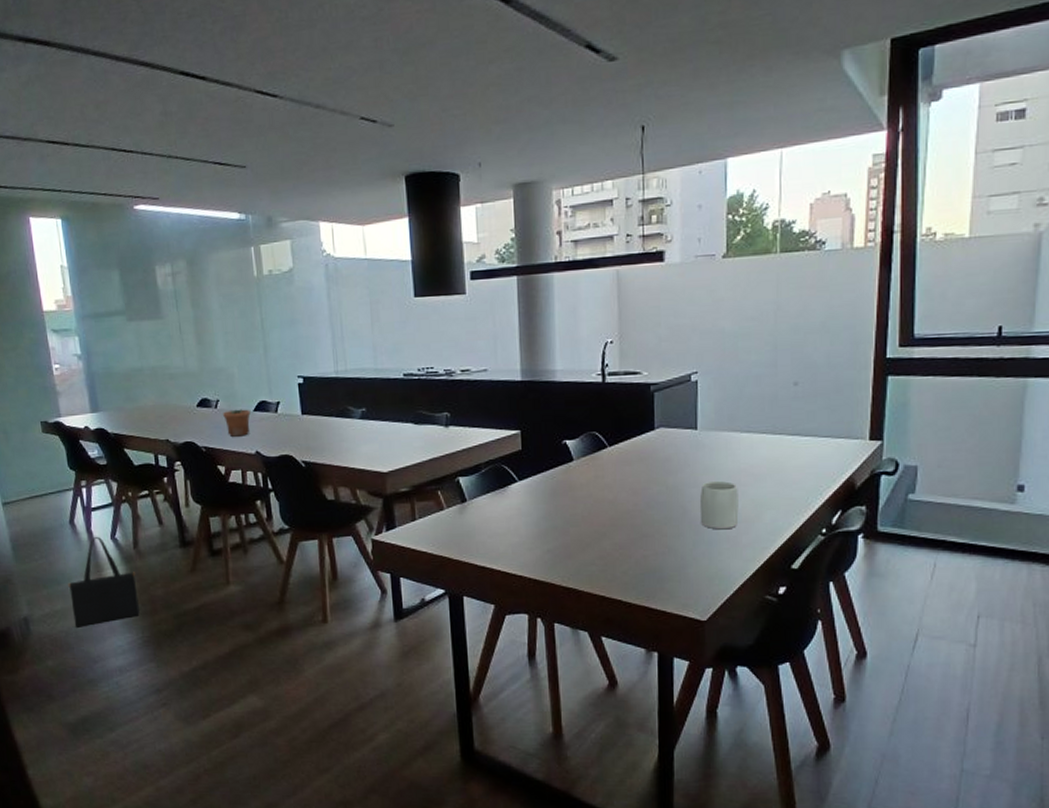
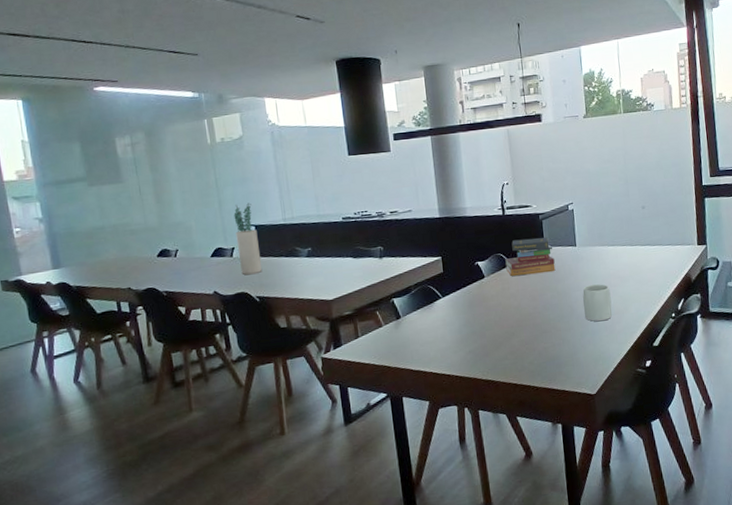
tote bag: present [68,536,140,627] -> none [29,381,104,470]
planter: present [223,409,251,437] -> none [182,255,208,281]
vase: none [280,349,310,436] -> present [233,203,263,276]
books: none [601,414,667,461] -> present [505,237,556,276]

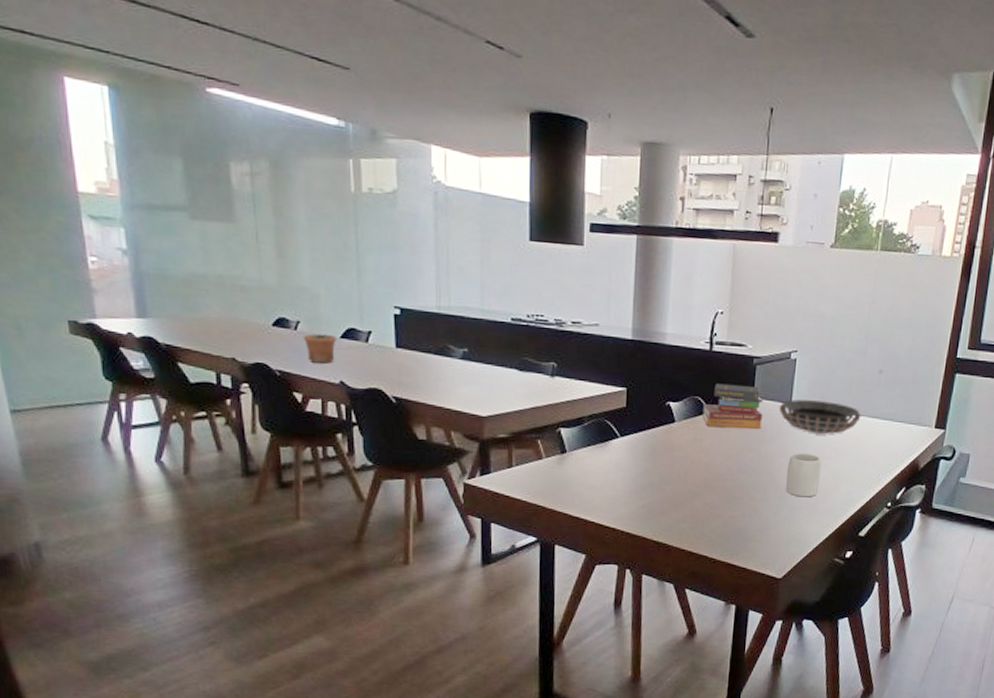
planter: none [182,255,208,281] -> present [304,333,336,364]
vase: present [233,203,263,276] -> none [375,277,404,369]
decorative bowl: none [566,239,635,268] -> present [778,399,861,435]

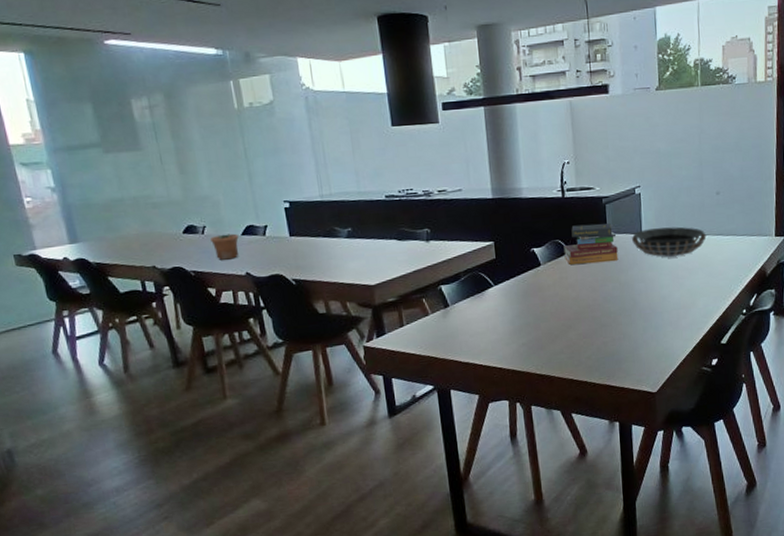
mug: present [786,453,822,498] -> none [646,276,678,316]

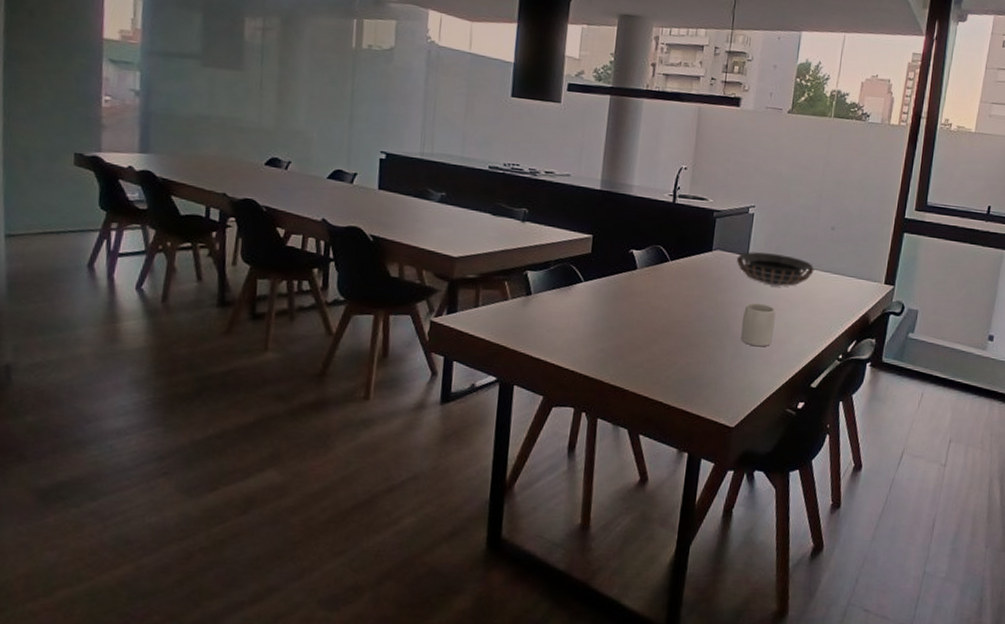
planter: present [210,233,239,260] -> none [293,173,324,202]
books: present [564,223,619,264] -> none [663,234,721,279]
mug: none [646,276,678,316] -> present [741,303,776,347]

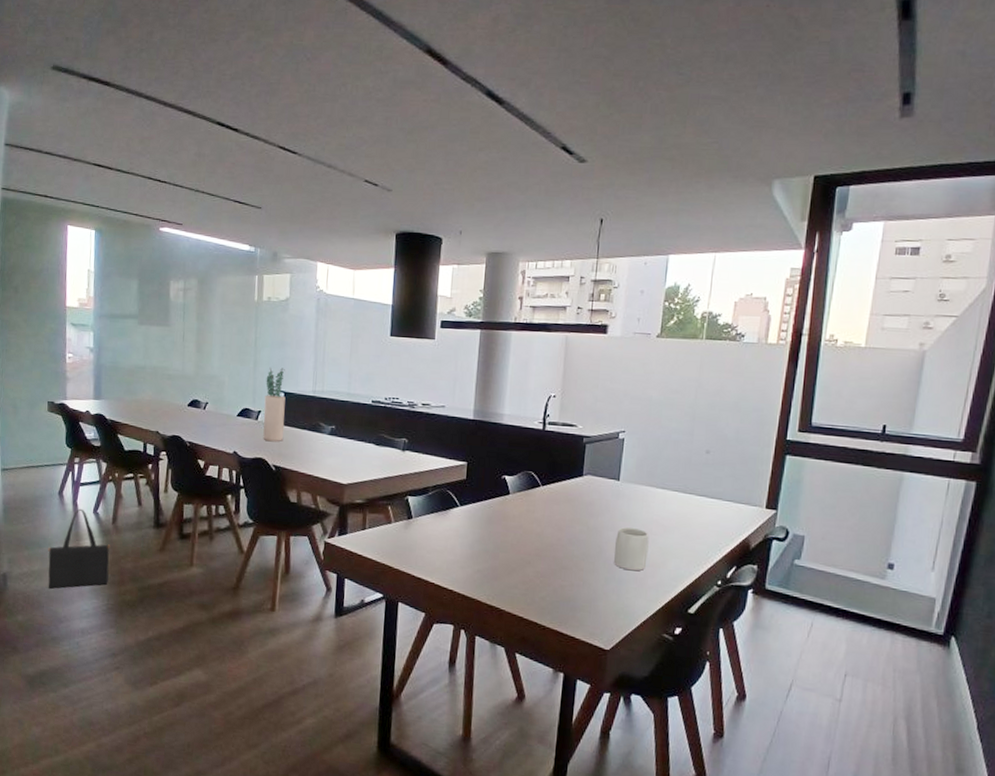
tote bag: none [70,284,159,382] -> present [48,508,111,589]
vase: none [359,124,388,209] -> present [263,367,286,442]
decorative bowl: present [736,251,815,287] -> none [607,476,689,511]

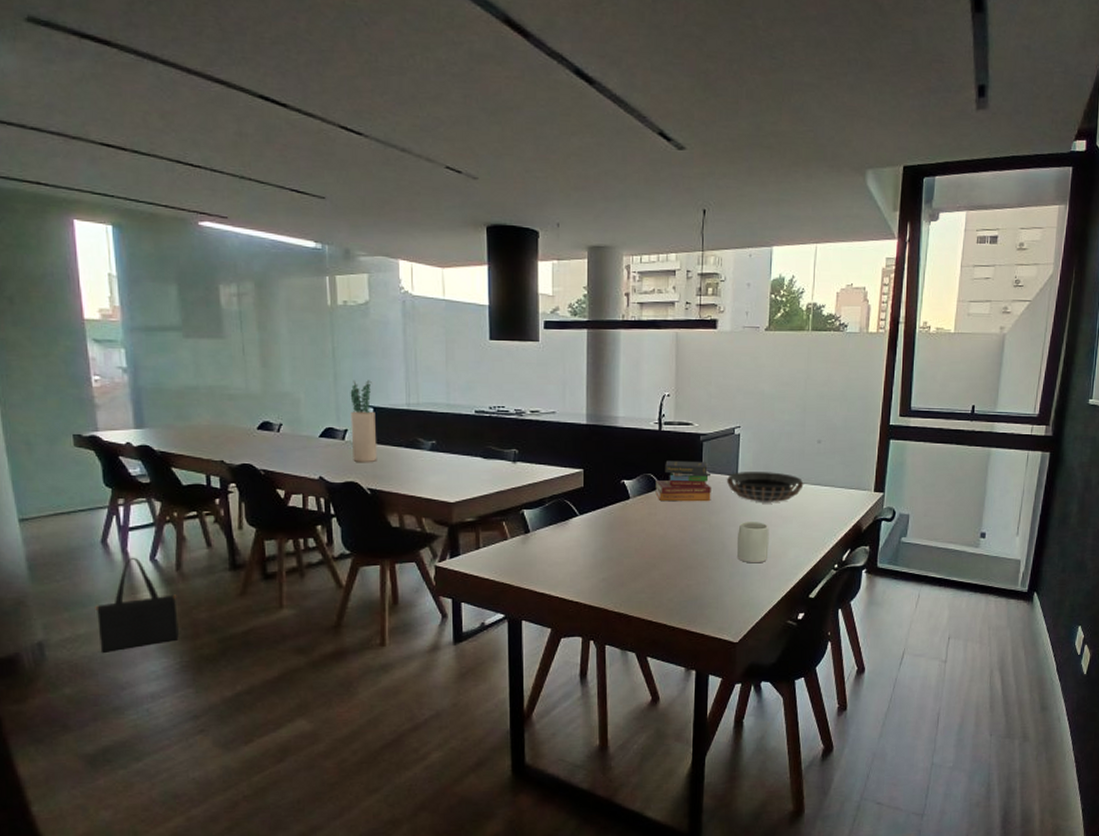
books: none [535,460,592,503] -> present [655,460,711,501]
decorative bowl: none [607,476,689,511] -> present [726,472,804,503]

